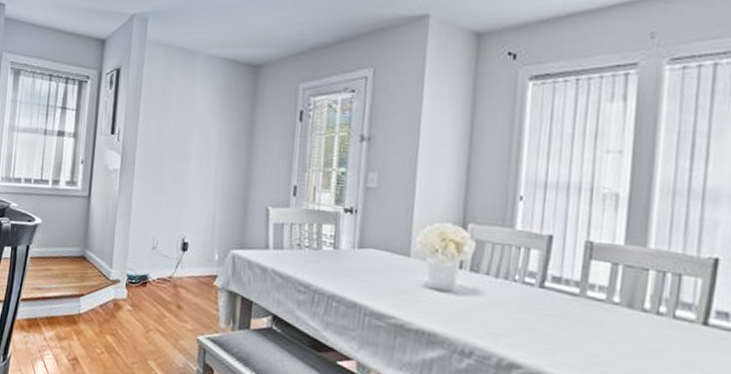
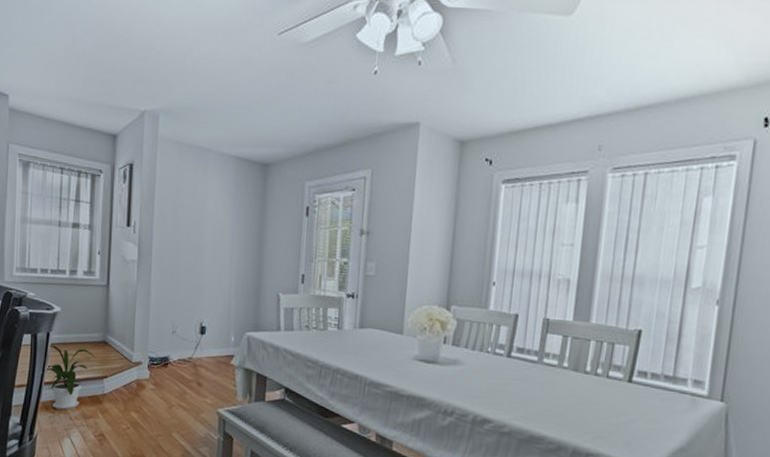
house plant: none [22,258,74,329] -> present [44,344,96,410]

